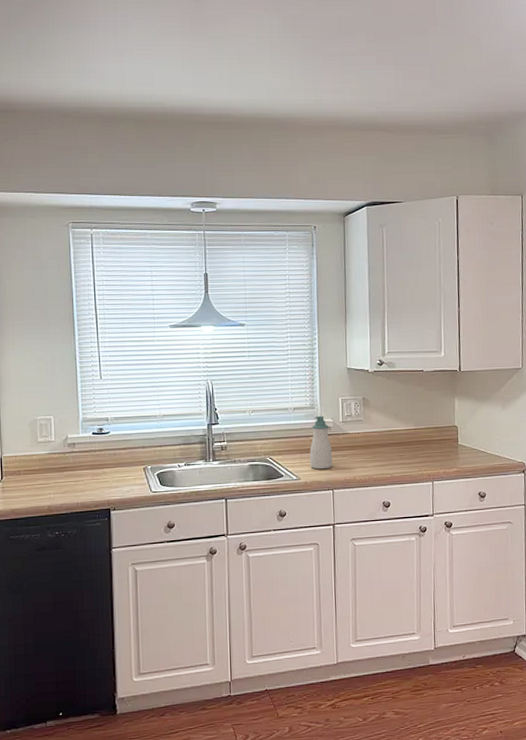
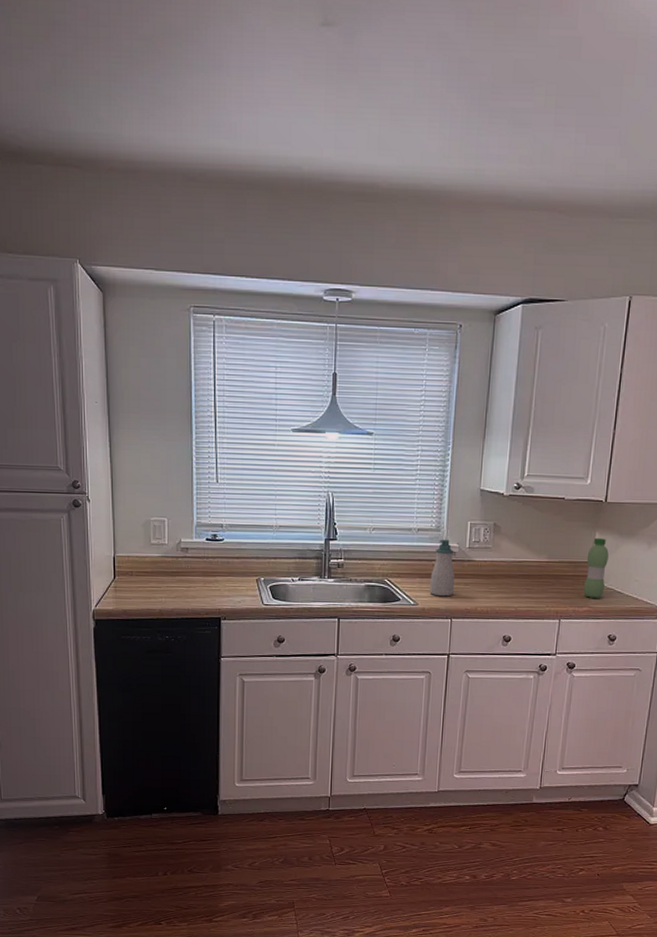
water bottle: none [450,403,469,459] -> present [583,537,609,598]

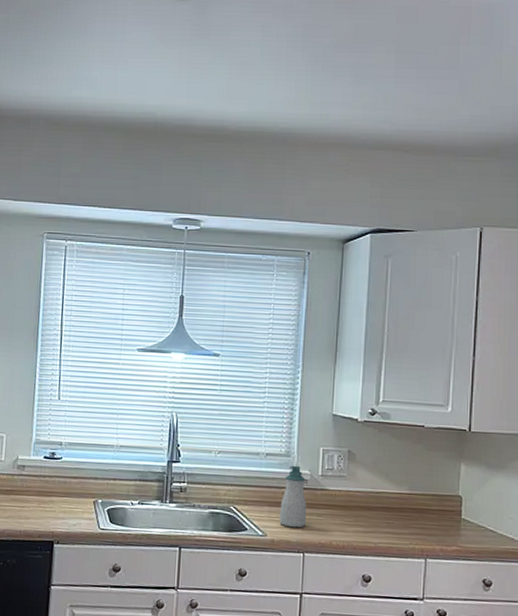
water bottle: present [583,537,609,598] -> none [450,469,477,537]

